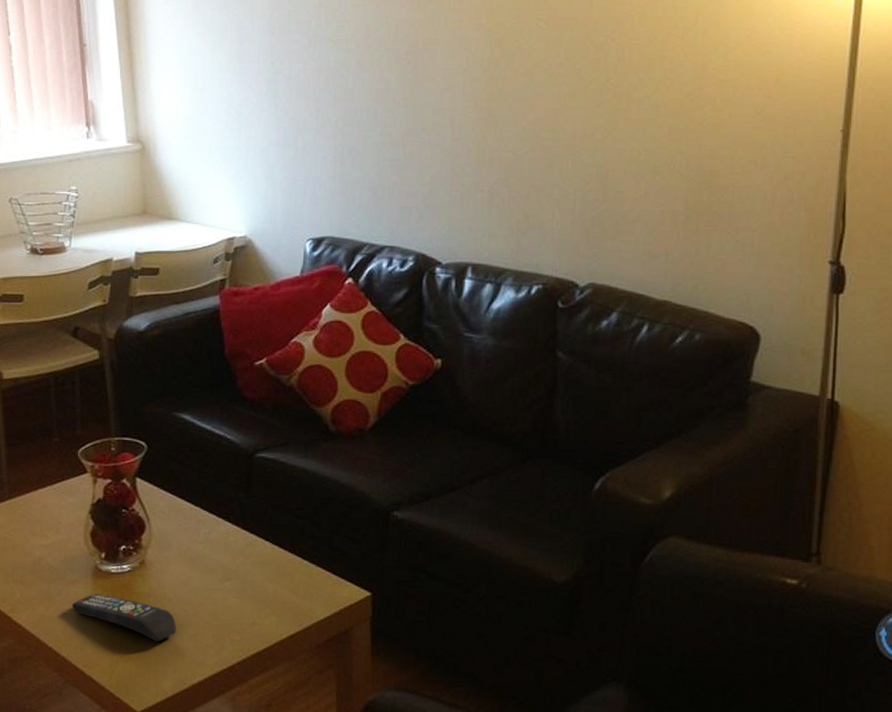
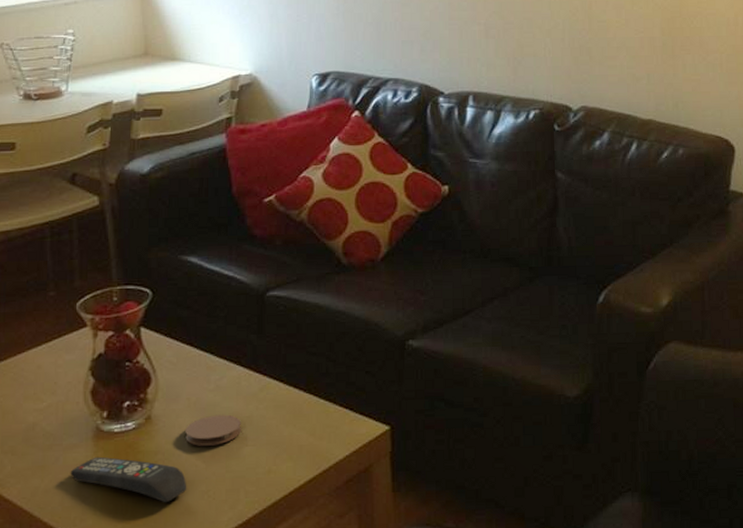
coaster: none [176,565,229,594] -> present [185,414,242,446]

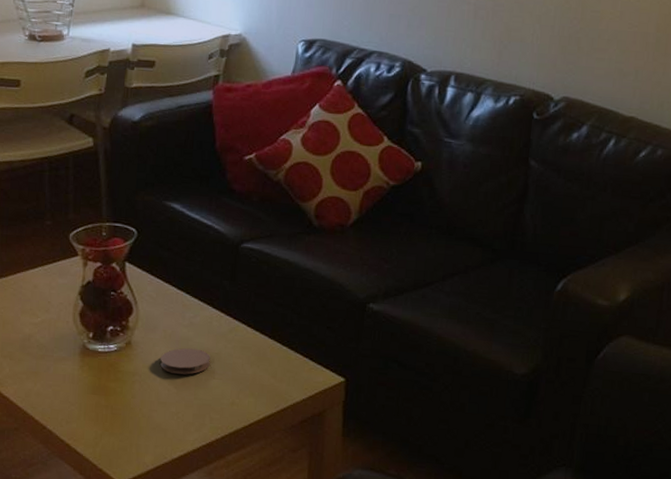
remote control: present [70,456,187,503] -> none [59,370,160,418]

